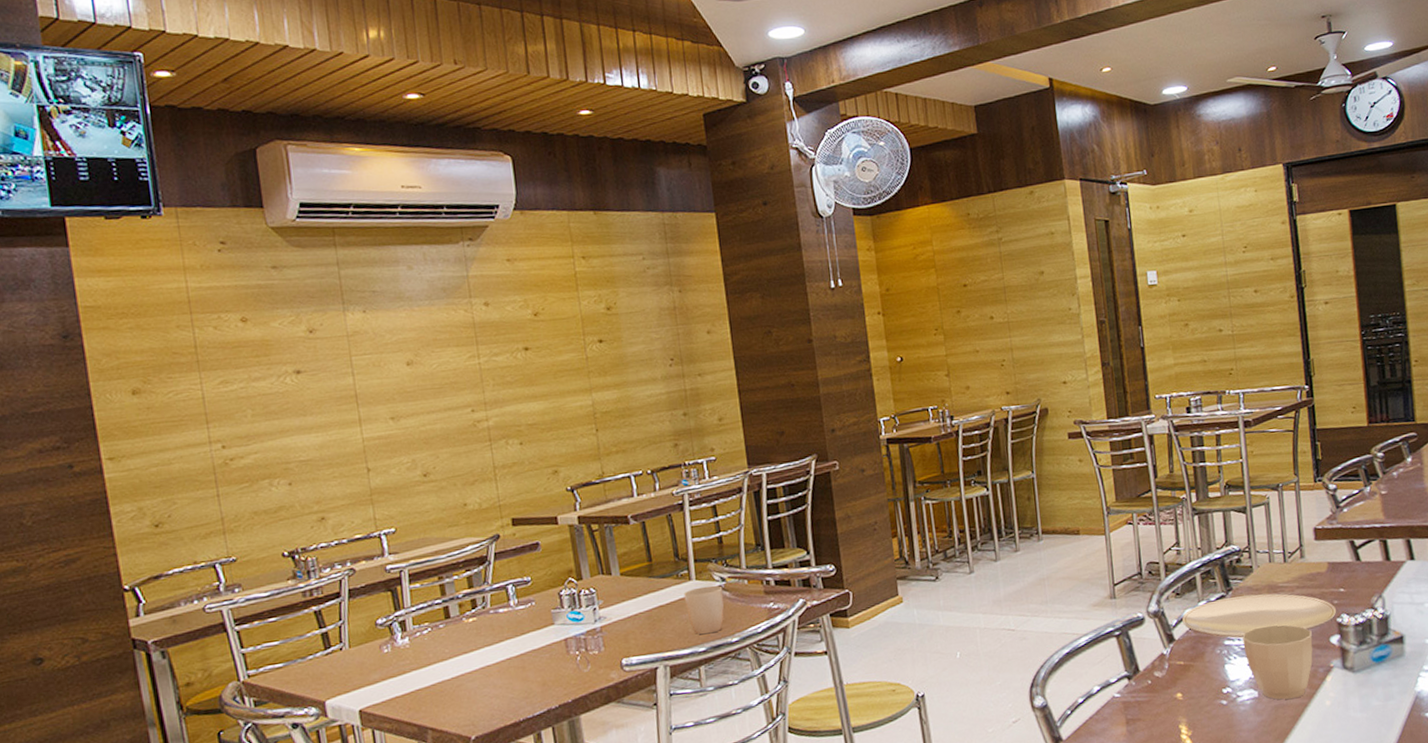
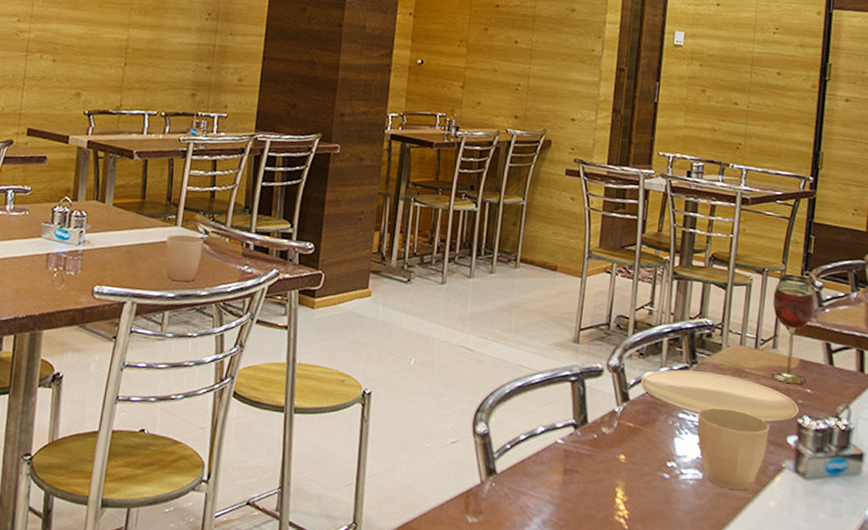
wineglass: none [1291,482,1337,588] -> present [771,273,815,385]

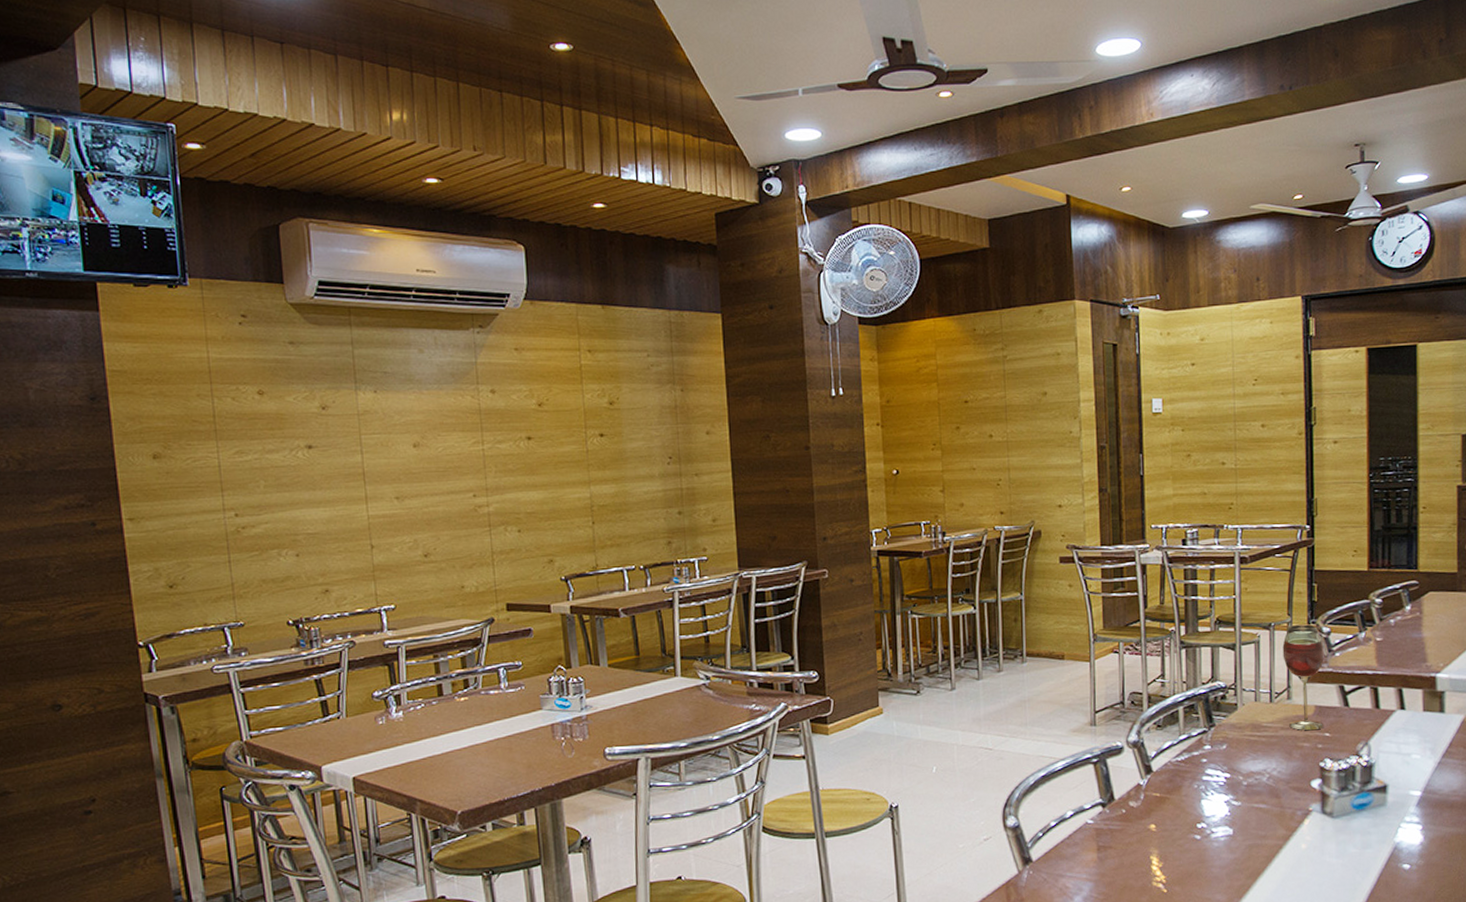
cup: present [165,234,204,282] -> none [668,683,708,731]
plate: present [640,369,800,424] -> none [1161,732,1320,775]
cup: present [697,408,770,490] -> none [1221,764,1293,839]

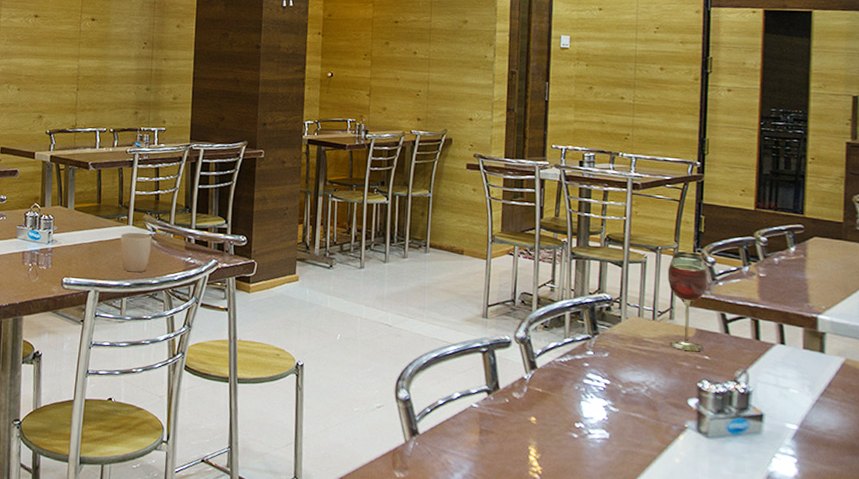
cup: none [668,683,708,731] -> present [120,232,153,273]

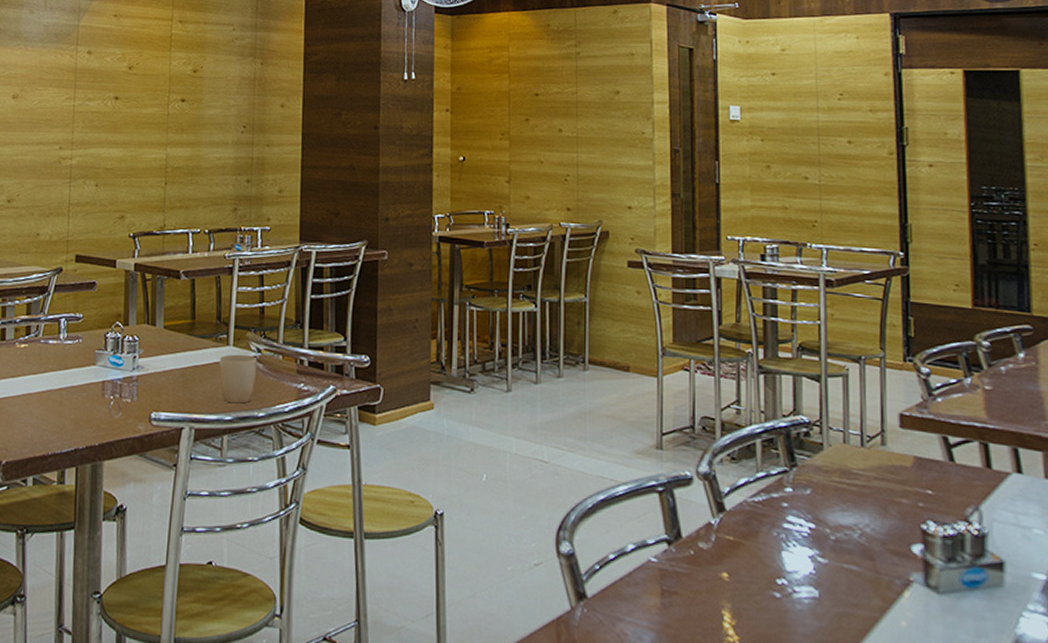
wineglass: present [667,251,708,352] -> none [875,361,924,485]

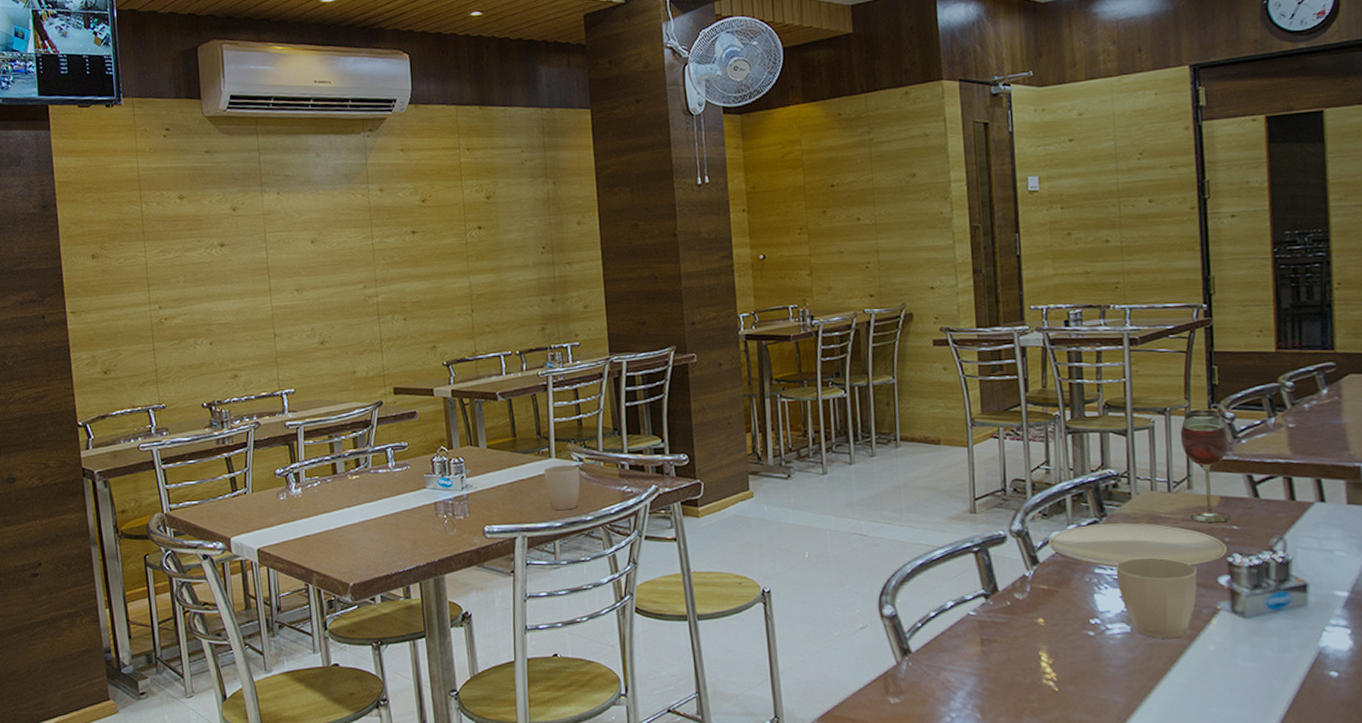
plate: none [735,474,922,532] -> present [1047,523,1228,568]
cup: none [805,515,890,609] -> present [1116,557,1198,638]
wineglass: none [875,361,924,485] -> present [1180,409,1230,523]

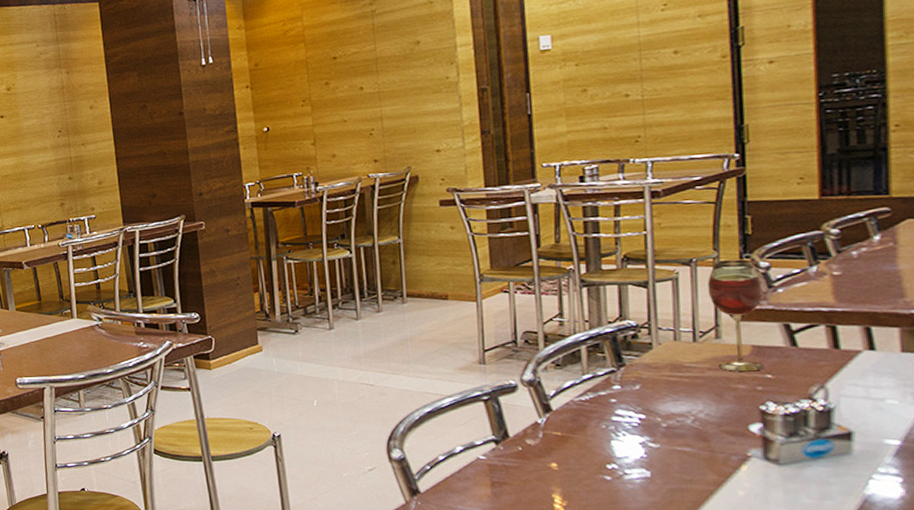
cup: present [543,464,581,511] -> none [67,324,101,365]
plate: present [1047,523,1228,568] -> none [561,372,760,416]
cup: present [1116,557,1198,638] -> none [635,406,726,483]

